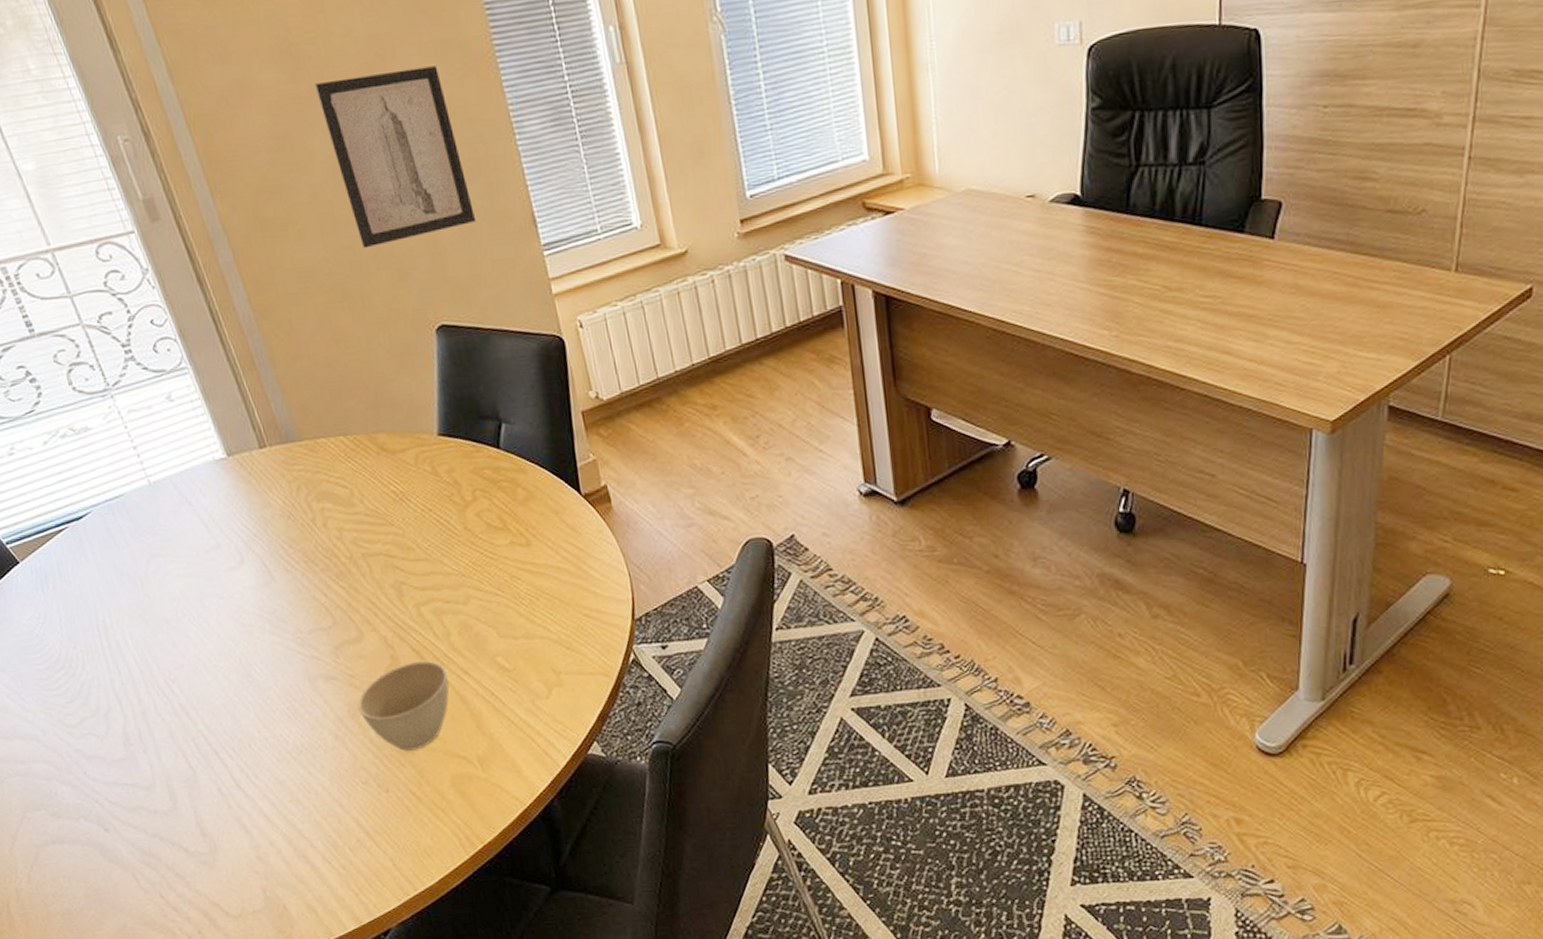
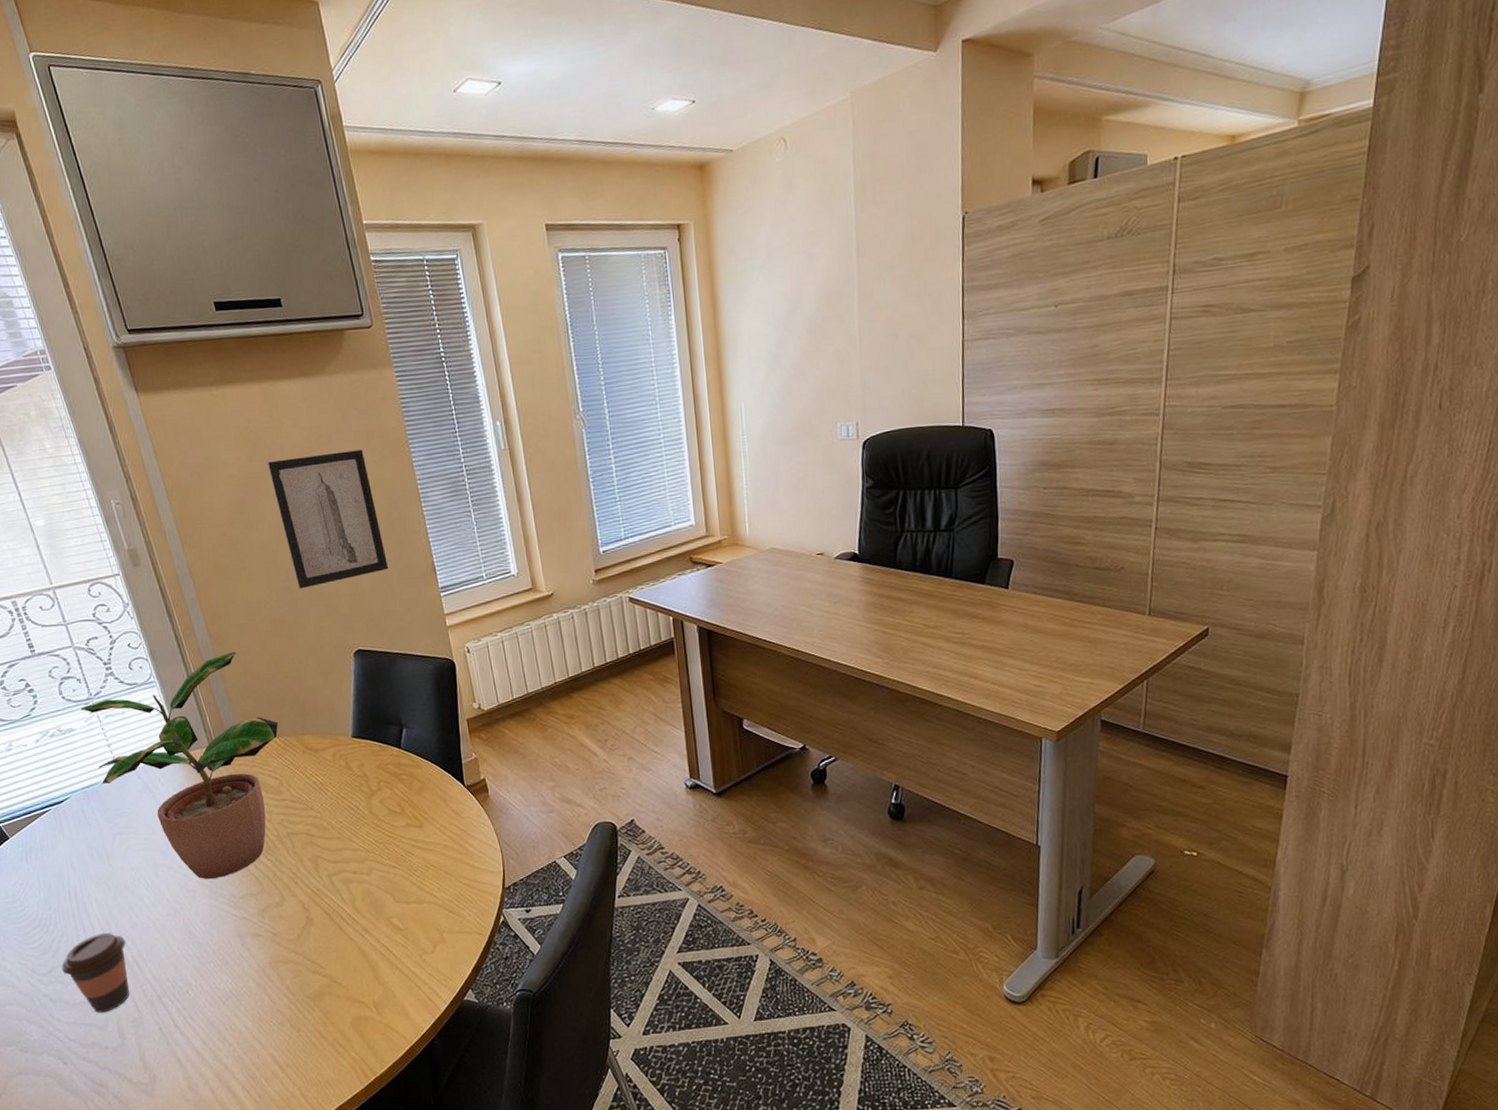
coffee cup: none [94,676,179,771] -> present [61,933,130,1013]
potted plant: none [96,329,345,611] -> present [81,652,279,879]
cup: present [357,660,449,751] -> none [277,921,353,997]

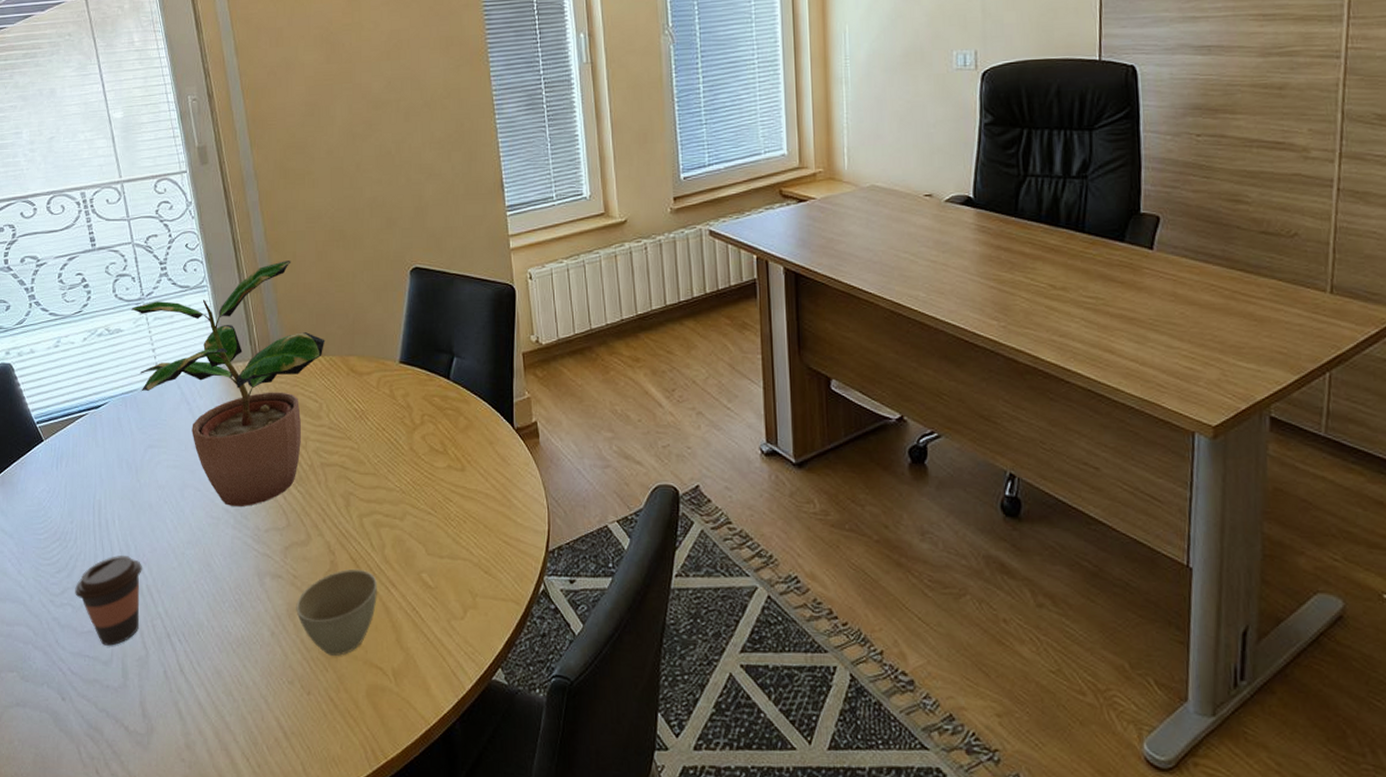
wall art: present [267,449,389,589] -> none [344,56,455,199]
cup: none [277,921,353,997] -> present [296,569,377,656]

